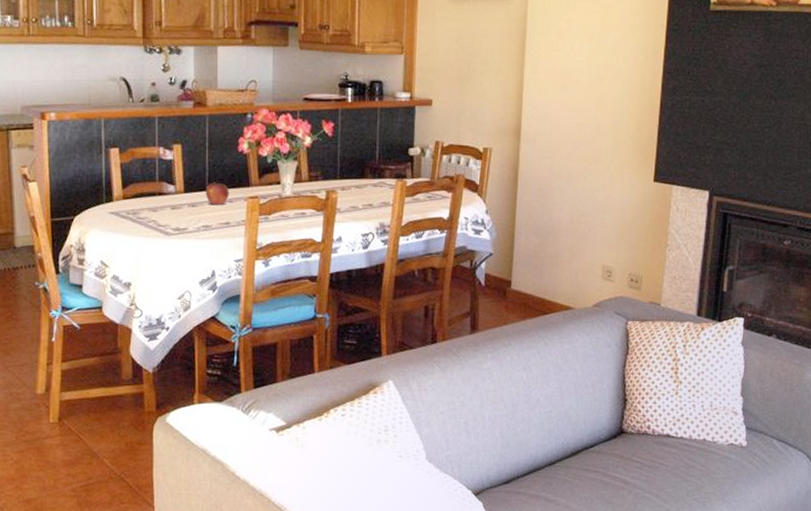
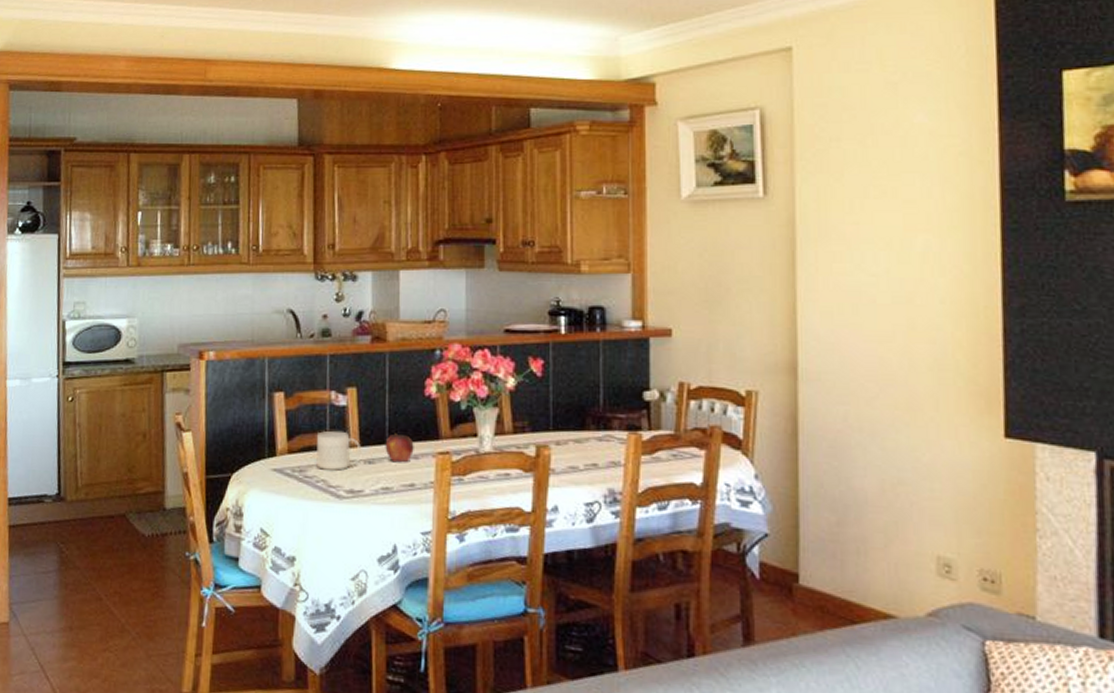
mug: none [147,180,186,213] -> present [316,430,362,471]

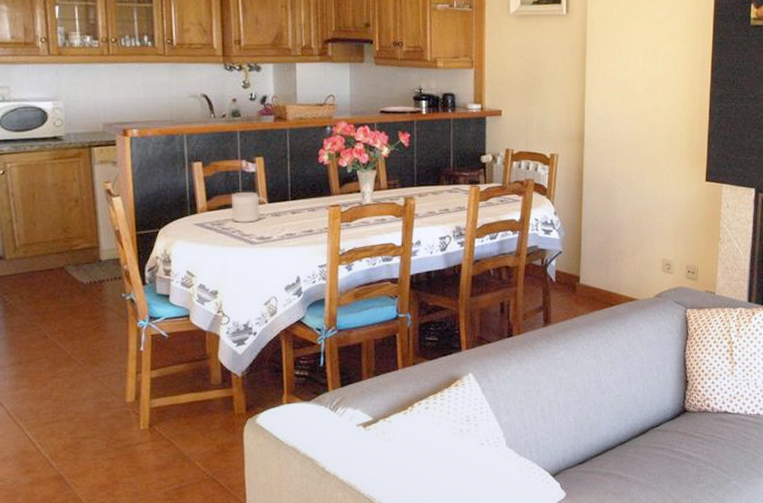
fruit: present [385,433,414,463] -> none [288,192,311,215]

